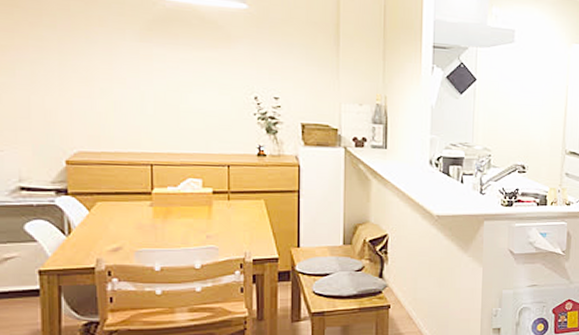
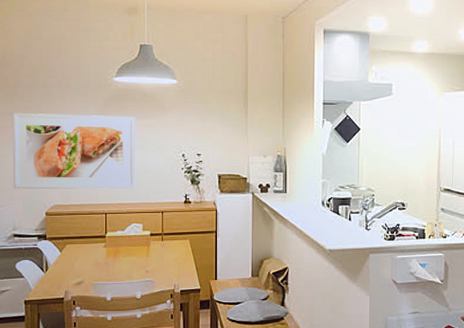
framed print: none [13,30,193,136] -> present [12,113,136,190]

